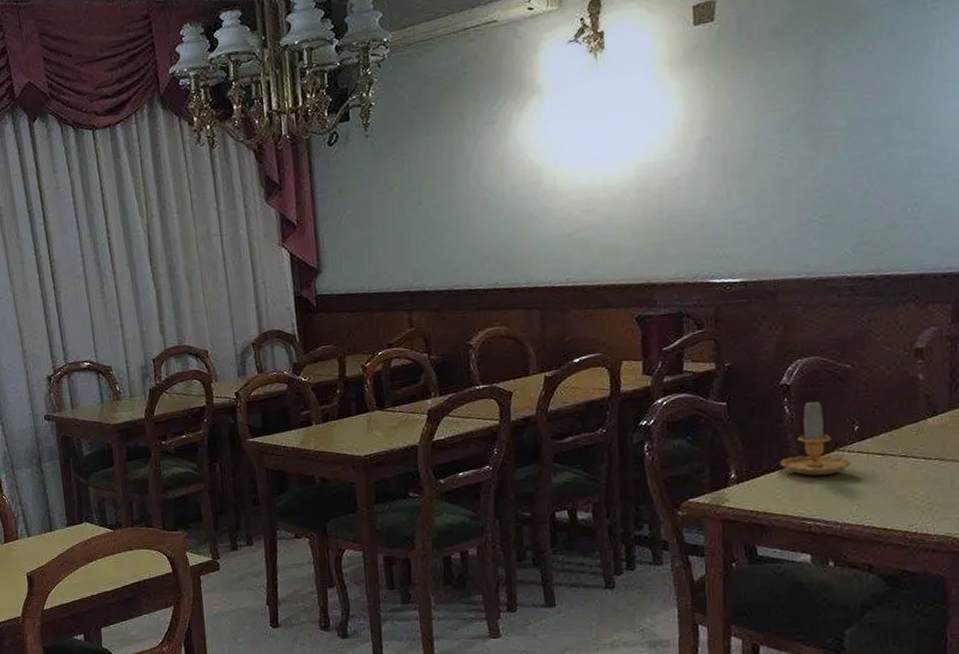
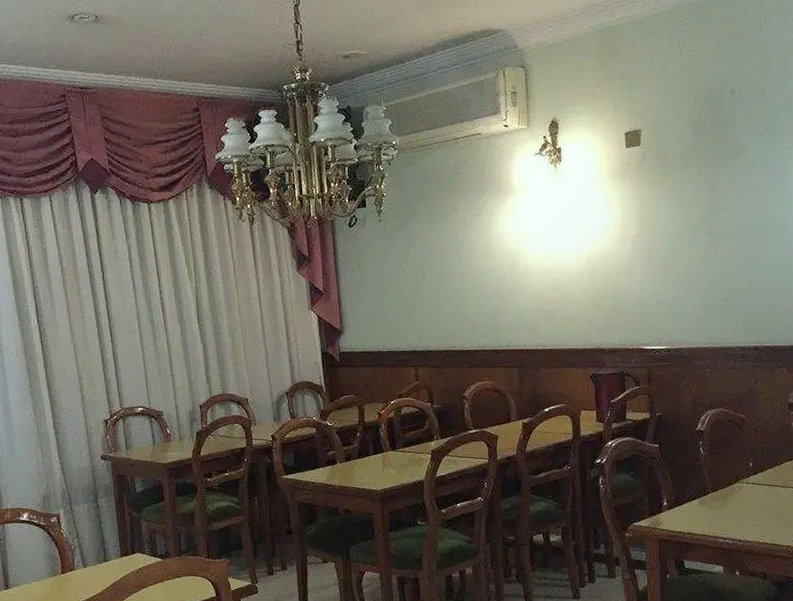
candle: present [779,399,852,476] -> none [698,442,749,503]

